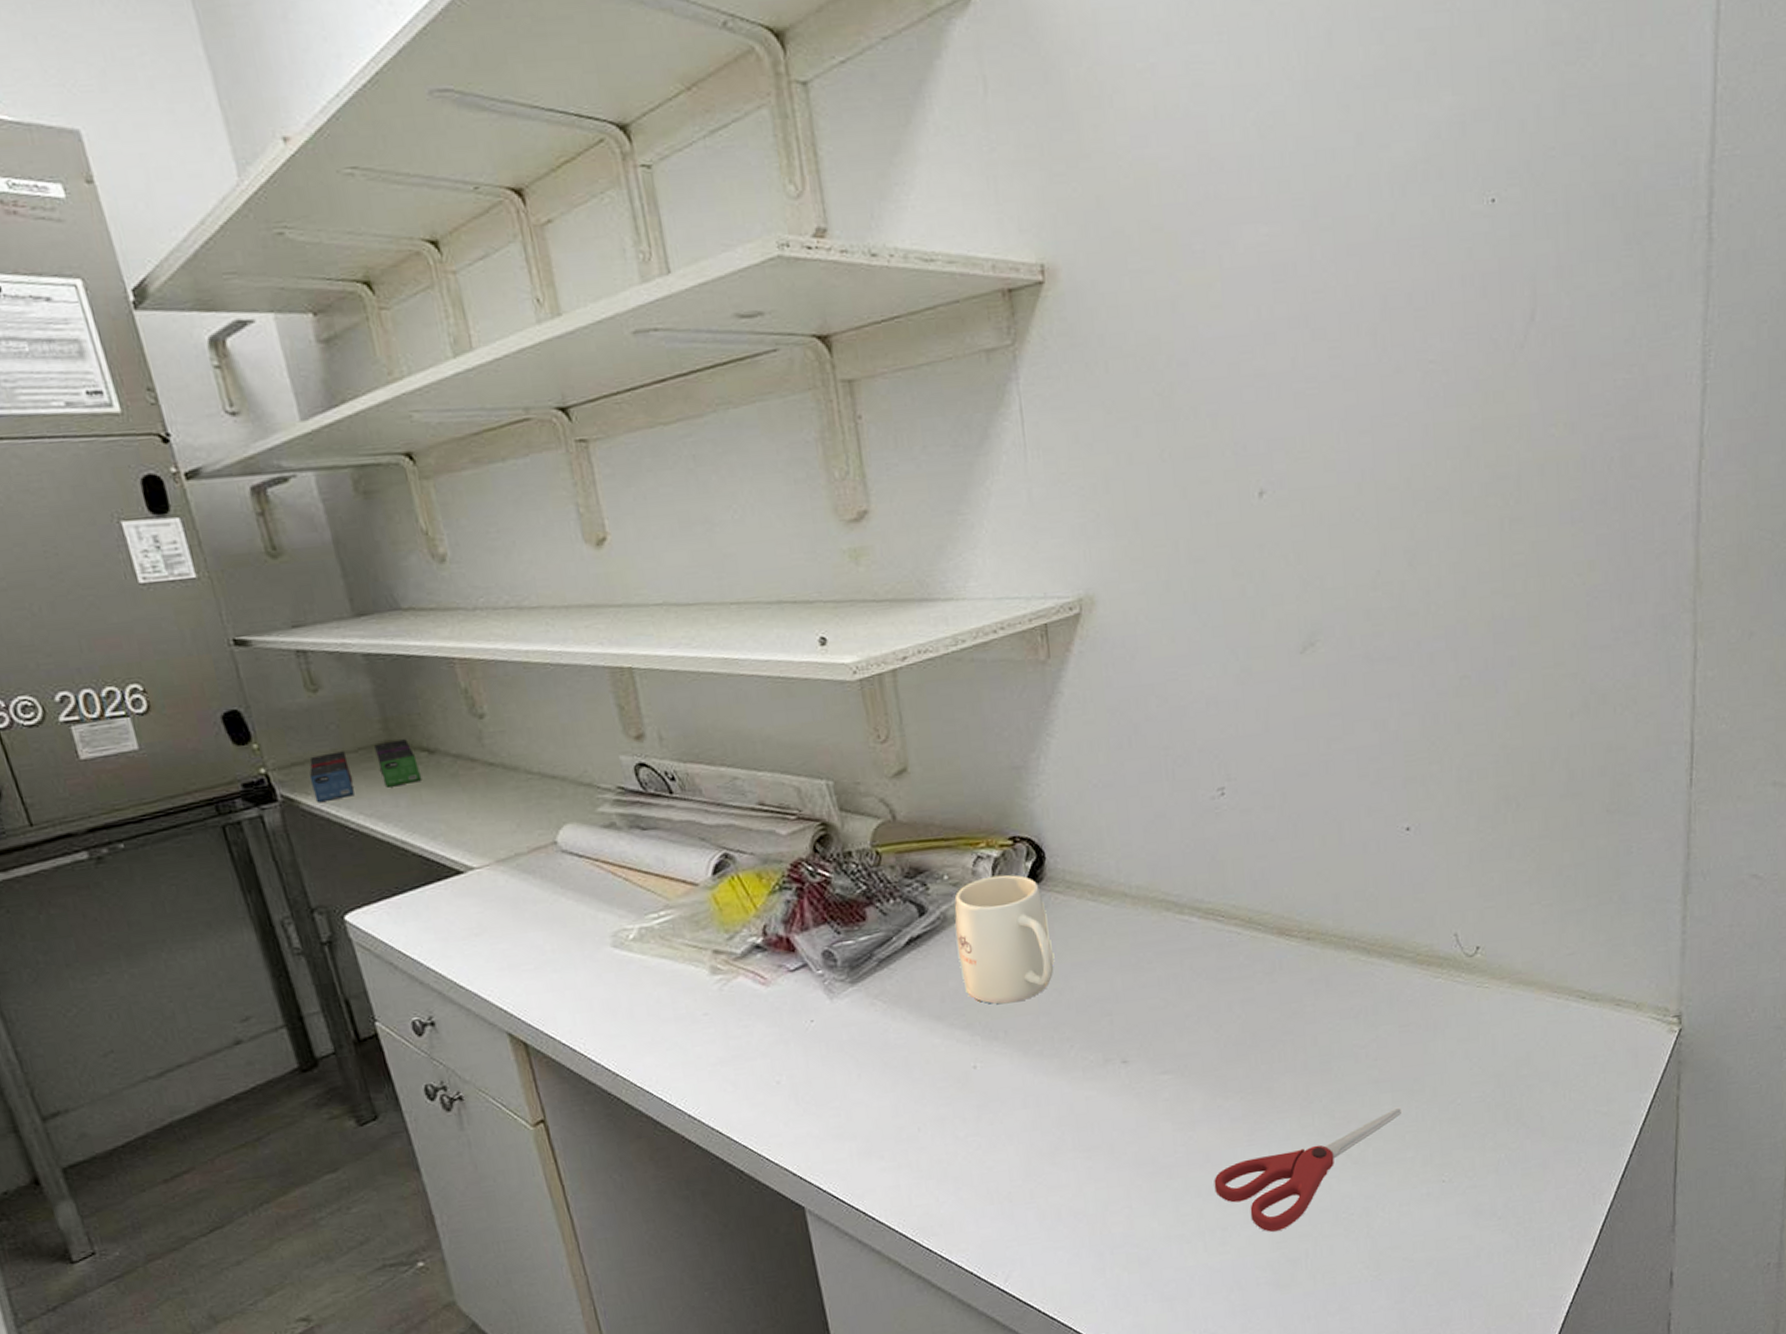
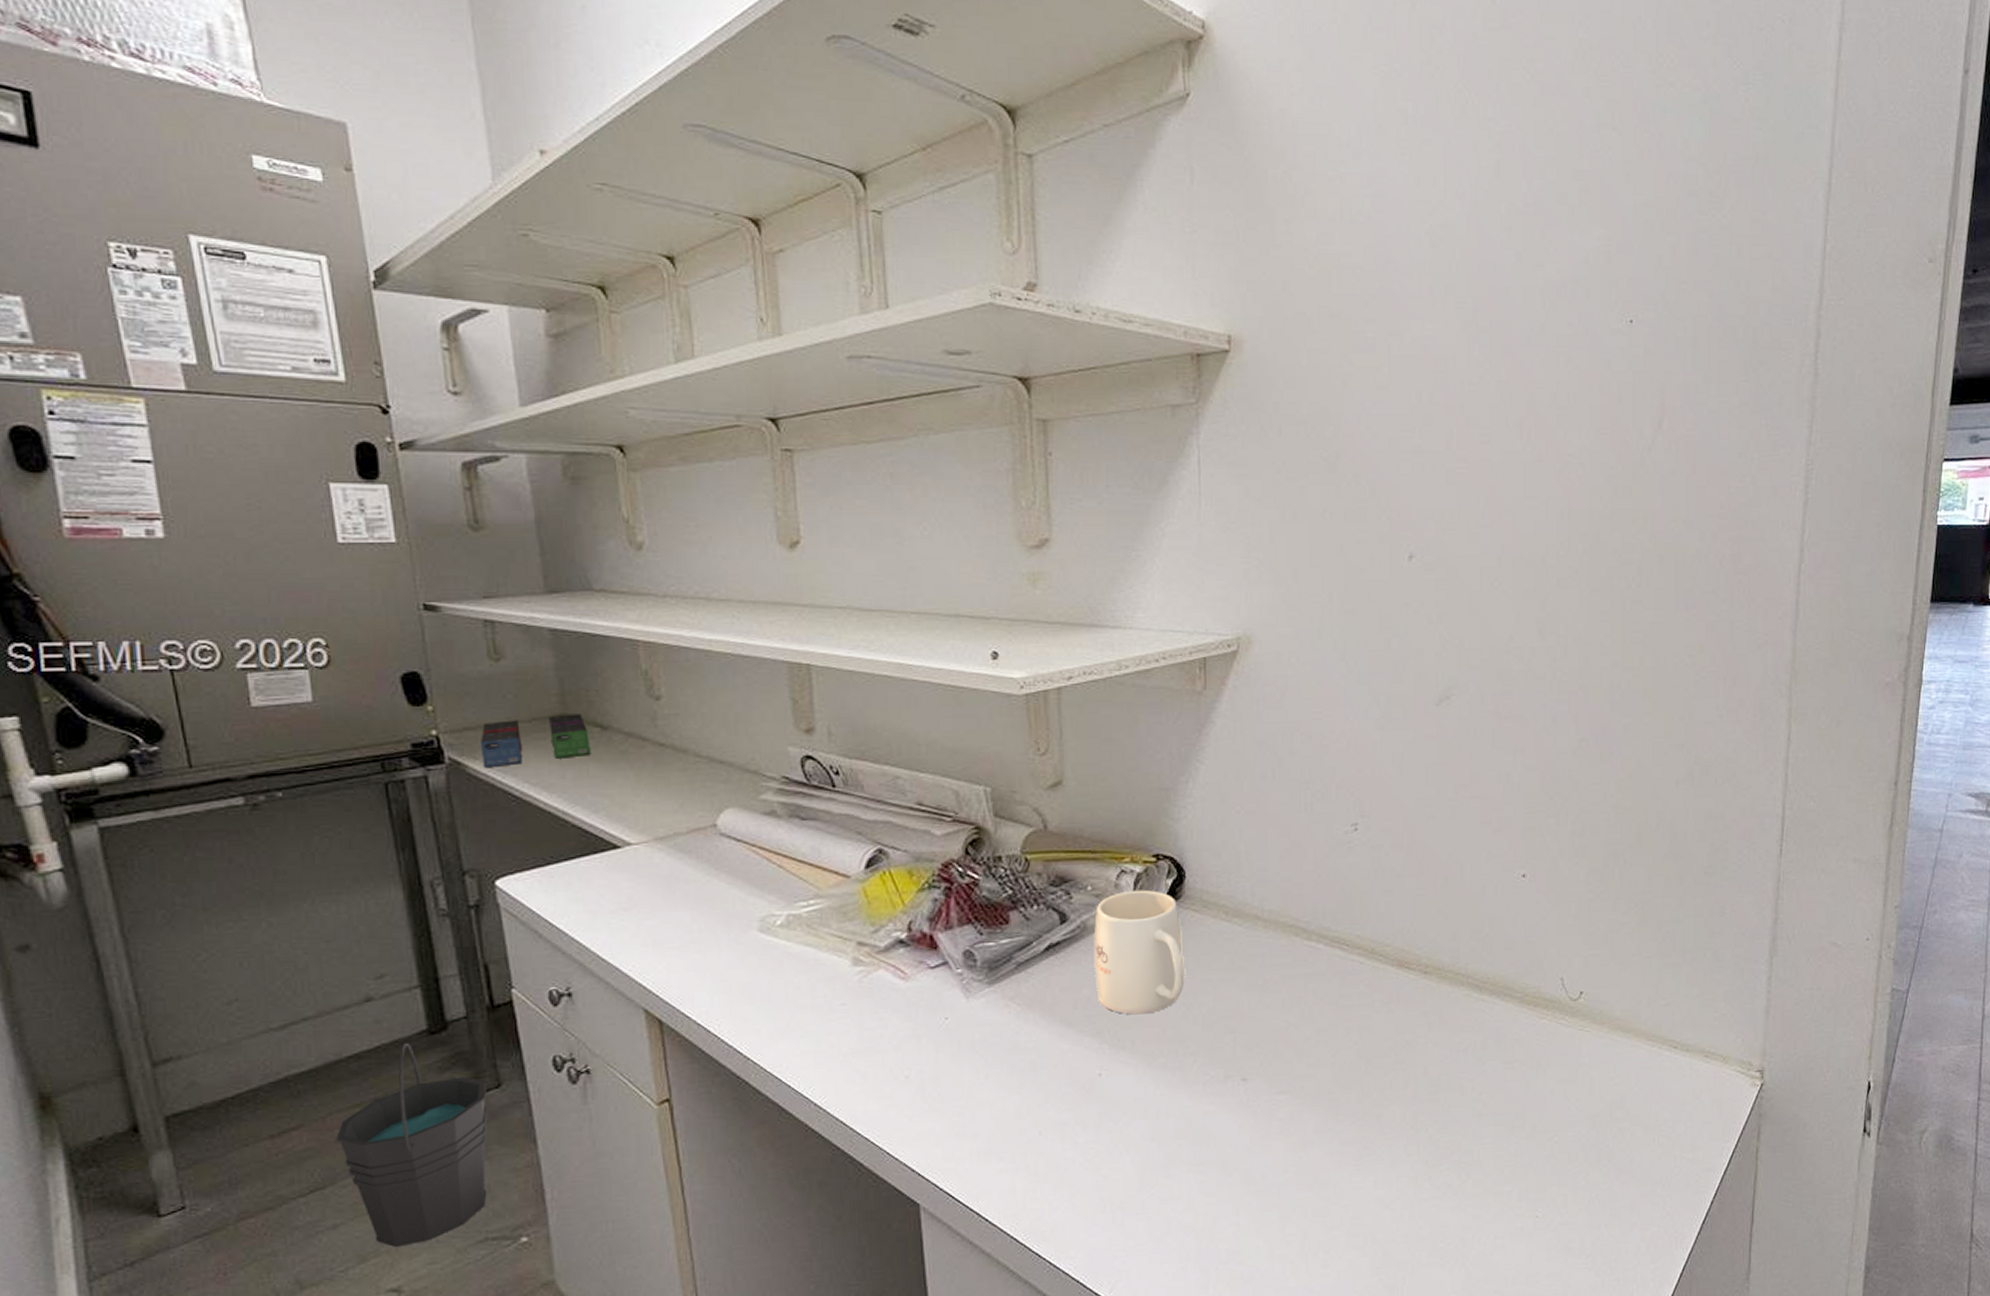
bucket: none [227,1082,379,1279] -> present [336,1042,488,1247]
scissors: present [1214,1108,1401,1232] -> none [1320,1142,1501,1257]

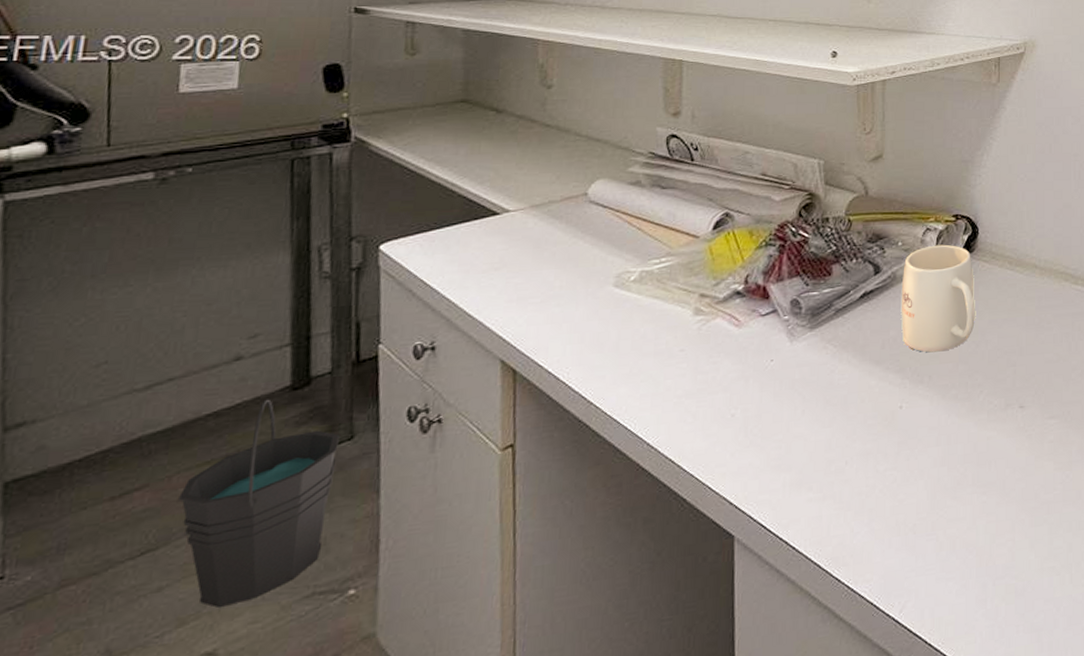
box set: present [479,714,590,767] -> none [385,100,485,145]

